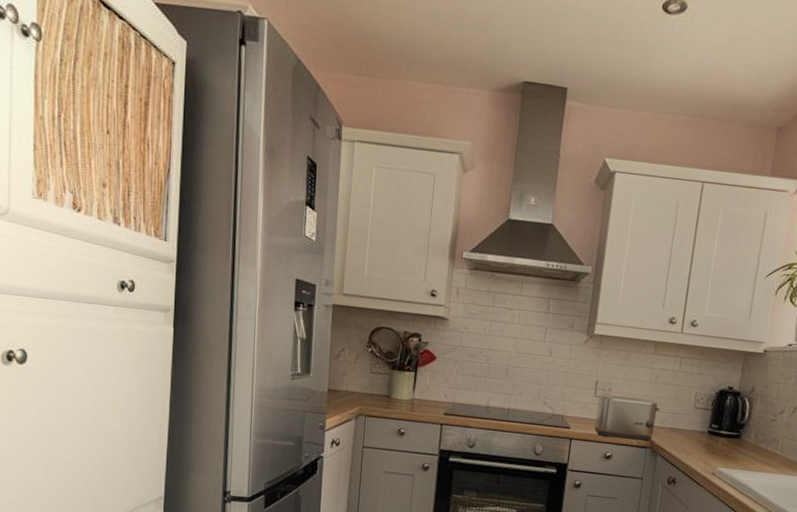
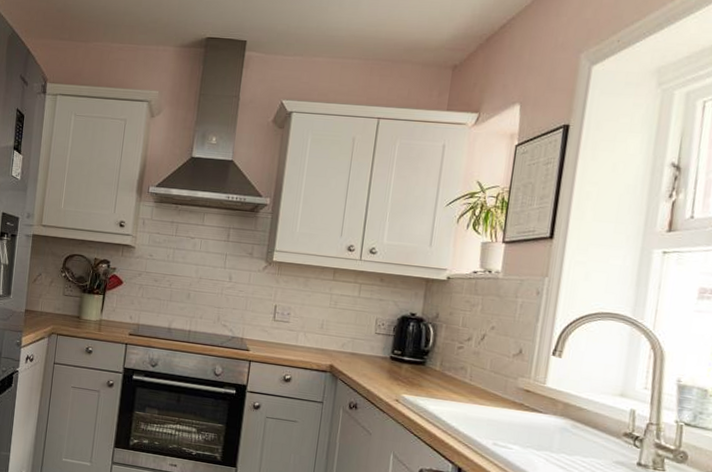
toaster: present [594,394,660,441] -> none [273,318,340,365]

